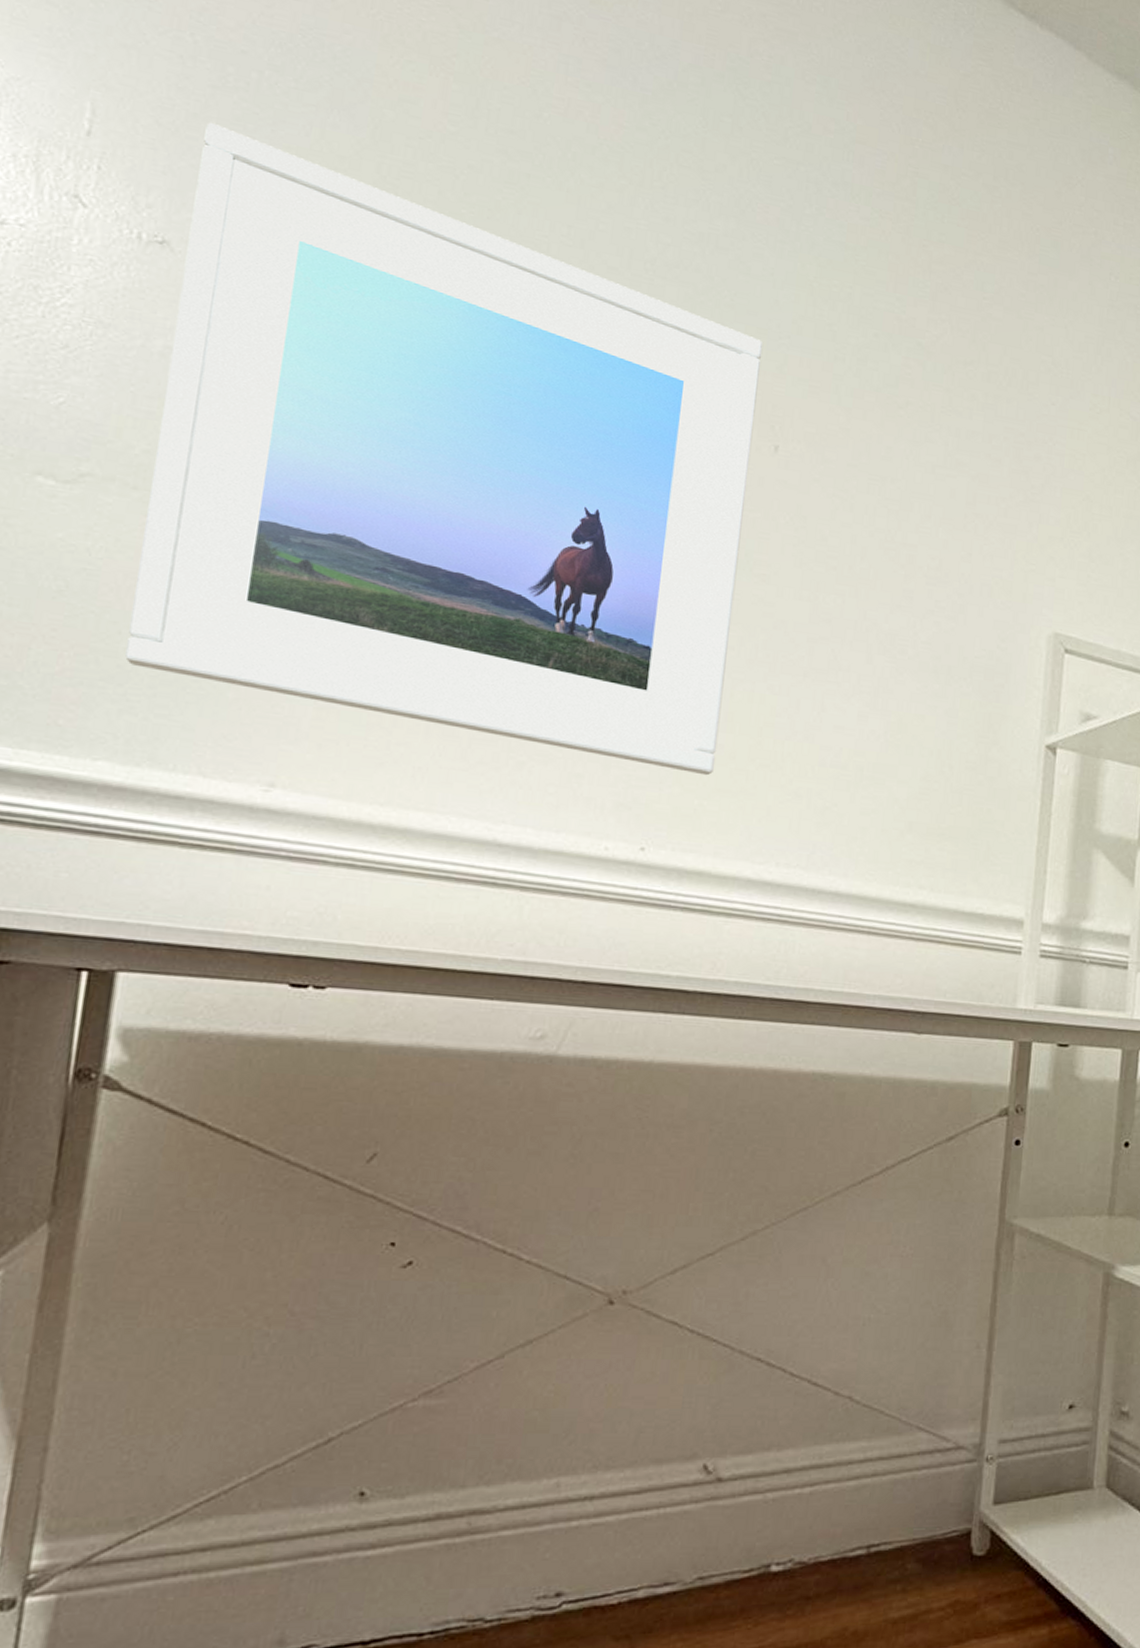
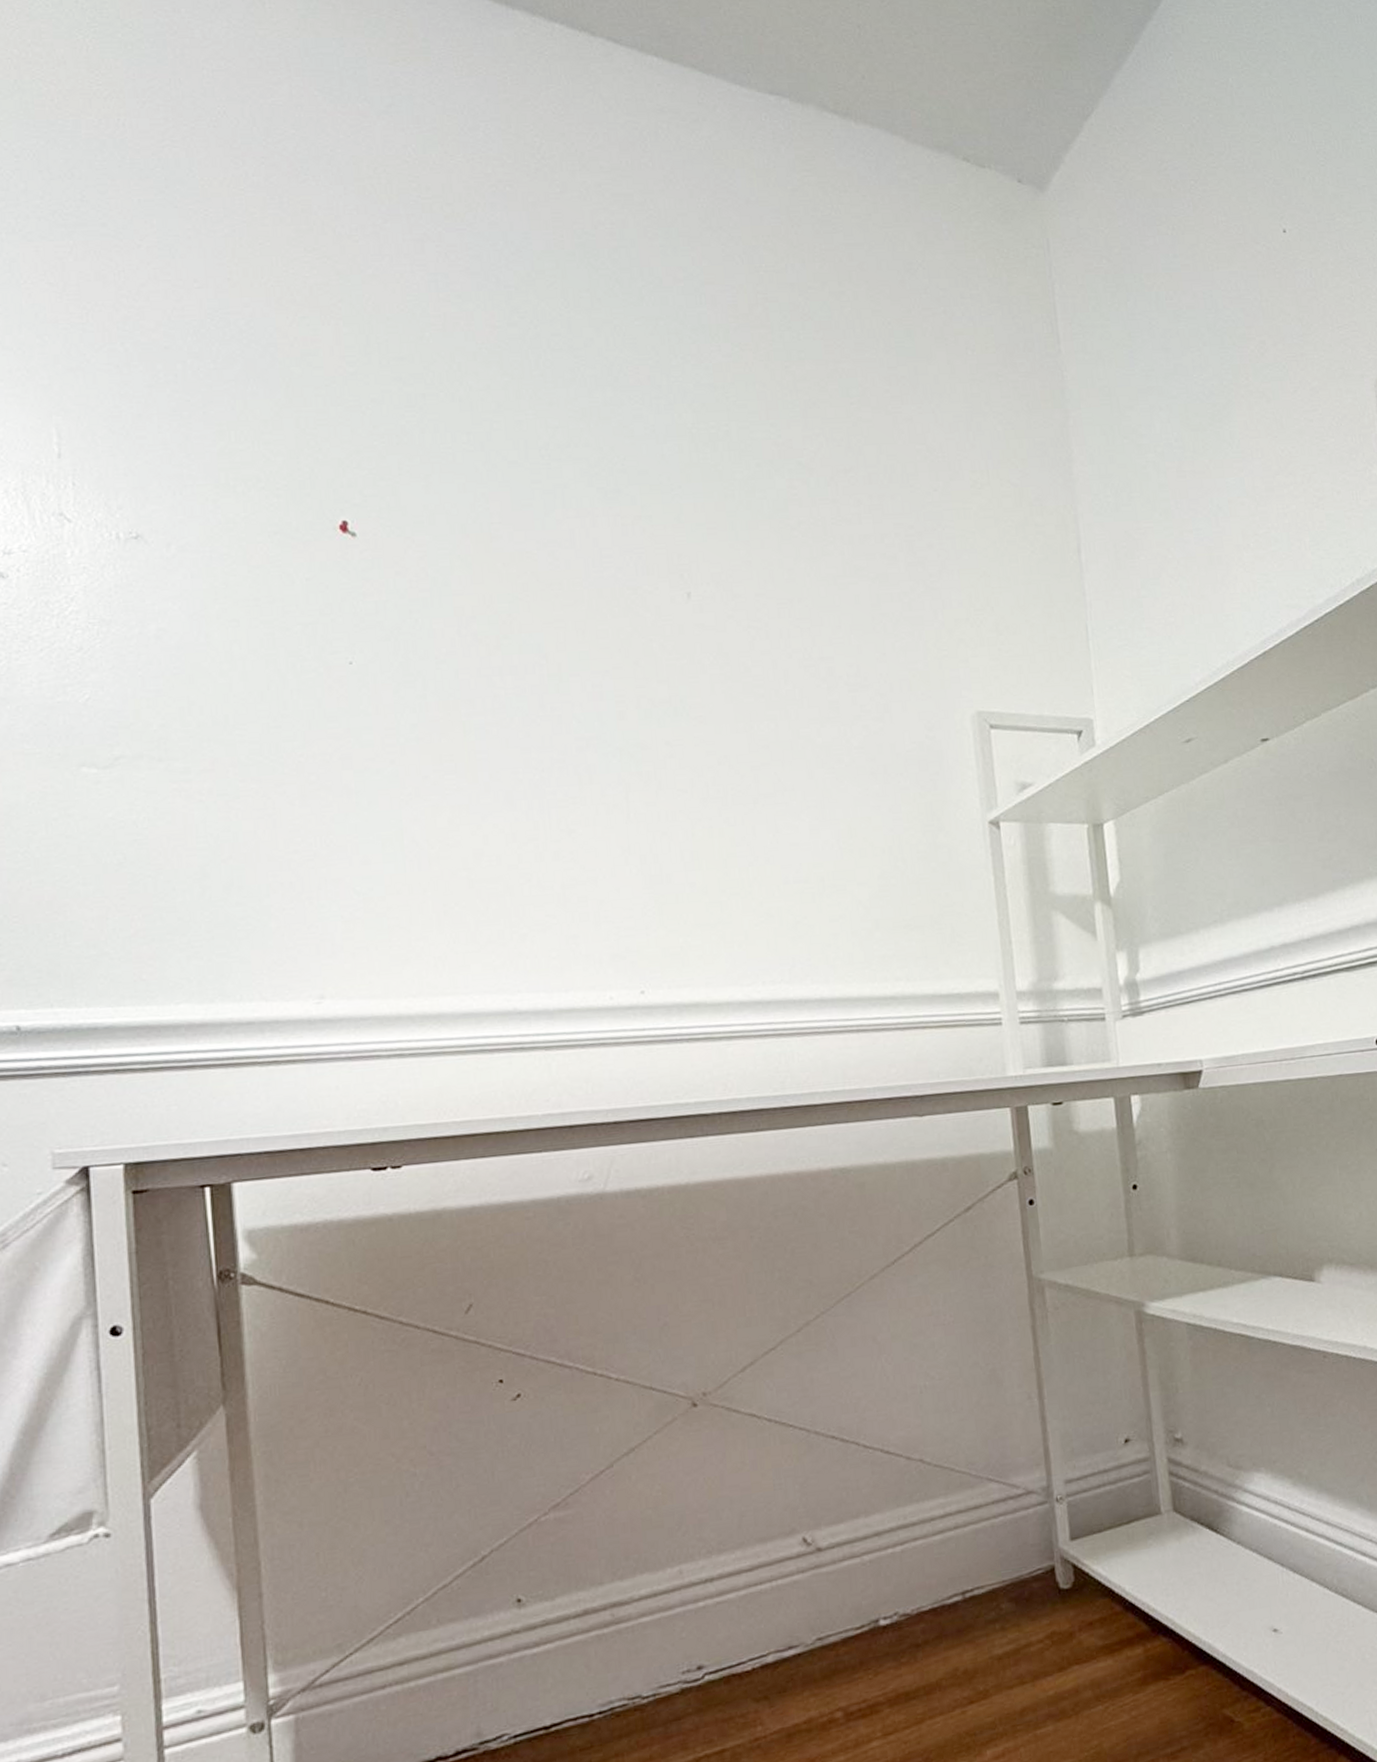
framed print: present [125,122,762,776] -> none [150,418,691,916]

